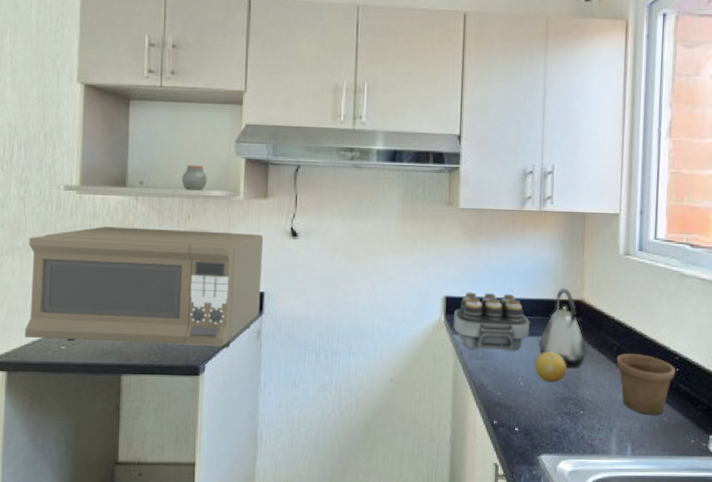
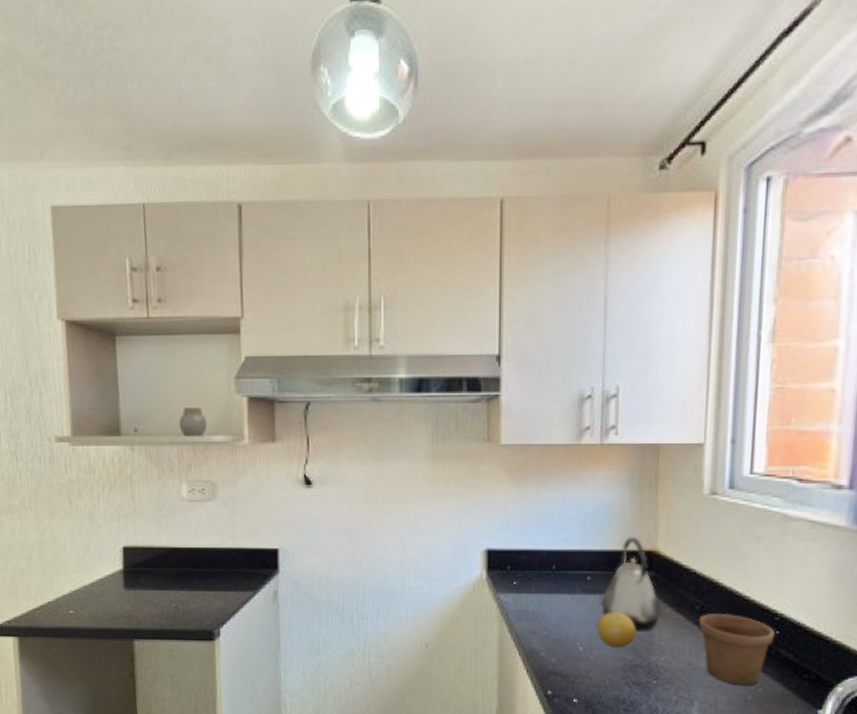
microwave: present [24,226,264,348] -> none [25,481,276,611]
spice rack: present [453,292,530,351] -> none [497,544,590,611]

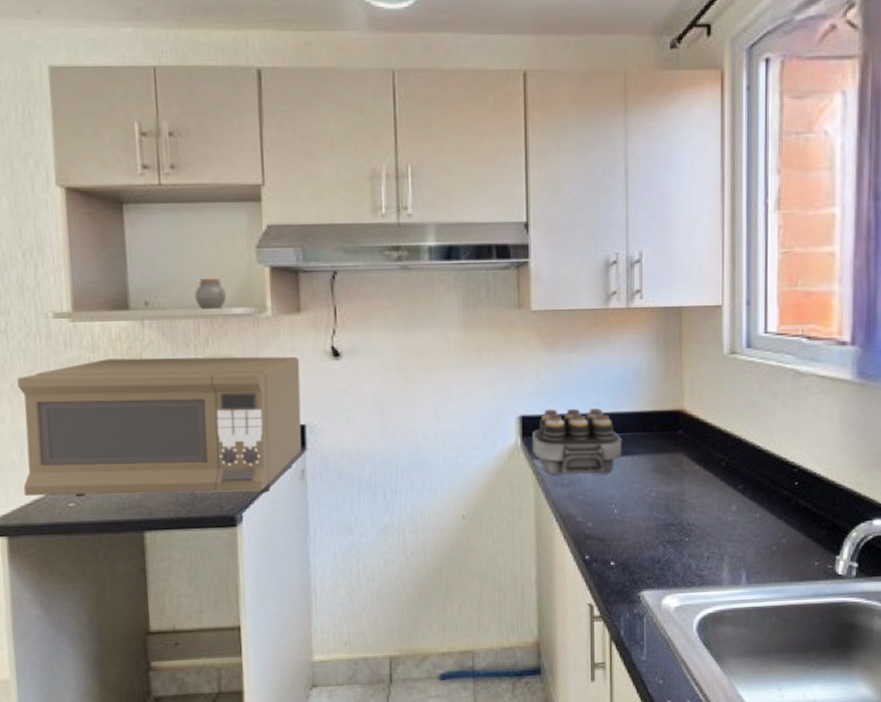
microwave: none [25,481,276,611] -> present [17,356,303,498]
spice rack: none [497,544,590,611] -> present [532,408,622,475]
fruit: present [597,612,636,648] -> none [630,472,668,508]
kettle: present [600,536,662,630] -> none [633,397,690,489]
flower pot: present [698,614,775,685] -> none [725,468,794,537]

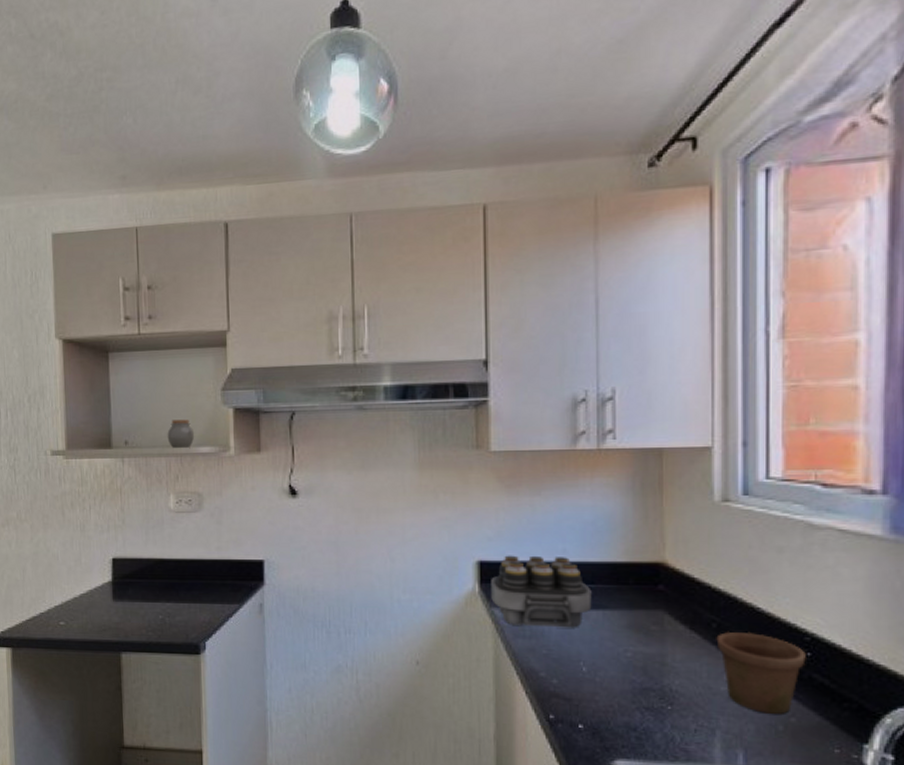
microwave: present [17,356,303,498] -> none [22,492,261,624]
flower pot: none [725,468,794,537] -> present [716,632,806,714]

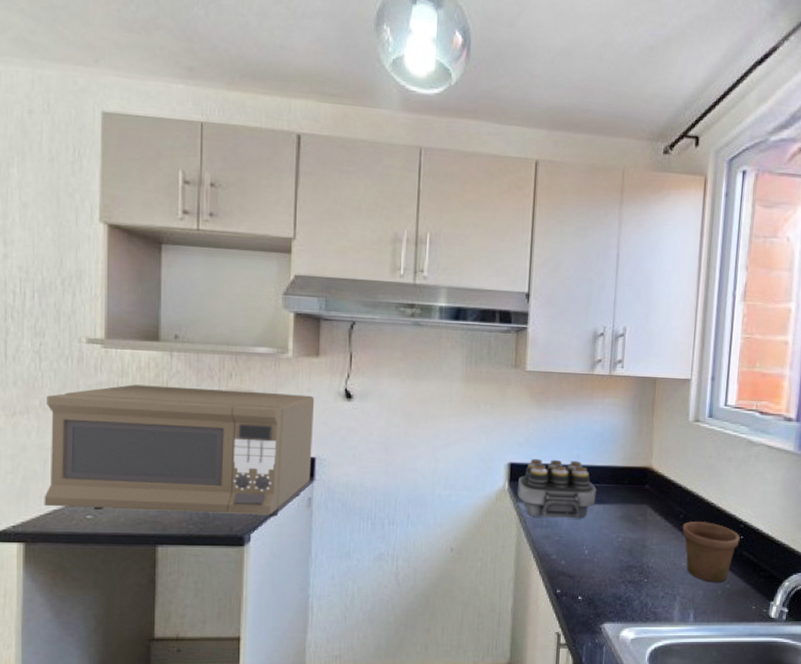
microwave: none [22,492,261,624] -> present [44,384,315,517]
jar: present [167,419,195,448] -> none [222,318,253,347]

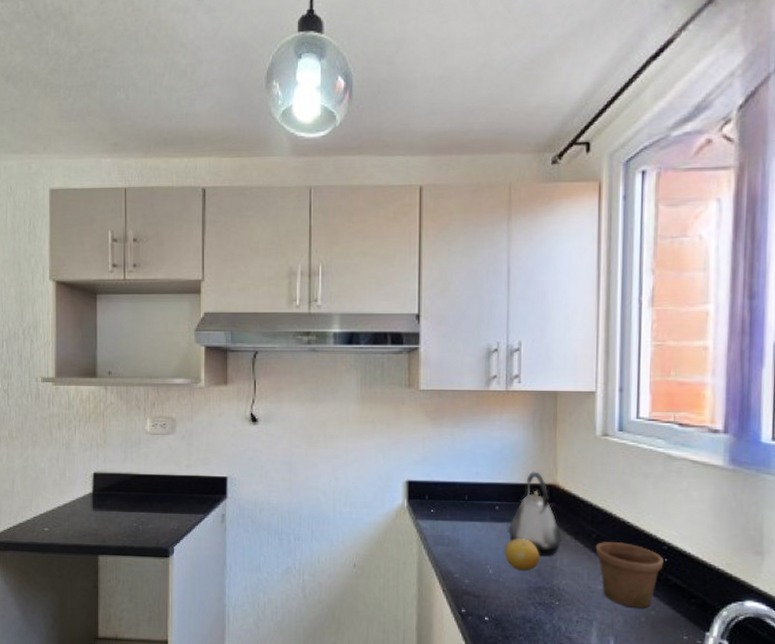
microwave: present [44,384,315,517] -> none [12,415,225,531]
spice rack: present [518,458,596,519] -> none [417,476,498,537]
fruit: none [600,520,633,551] -> present [505,539,540,571]
kettle: none [604,455,653,535] -> present [508,471,562,556]

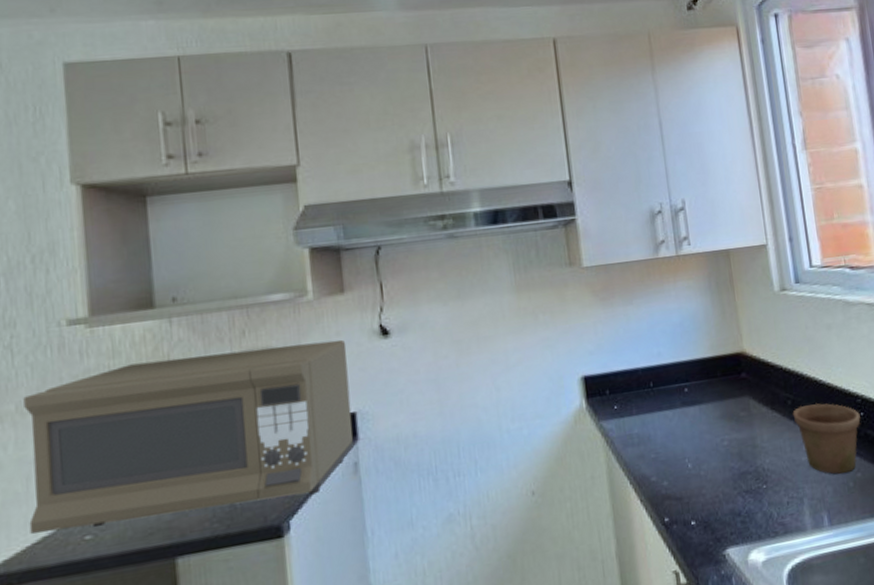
microwave: none [12,415,225,531] -> present [23,339,355,534]
fruit: present [505,539,540,571] -> none [701,419,740,458]
kettle: present [508,471,562,556] -> none [701,341,759,436]

